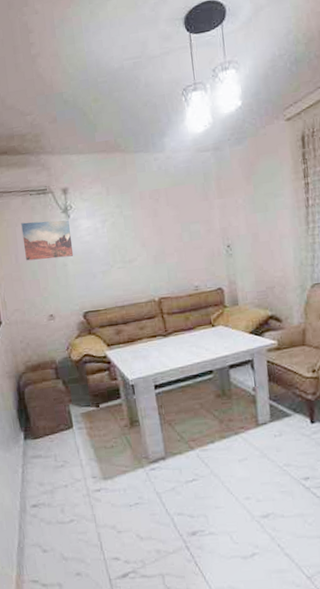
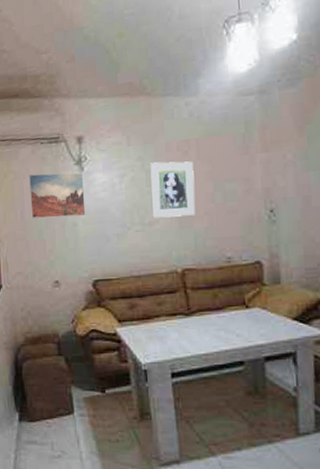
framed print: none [127,207,167,257] -> present [150,161,195,218]

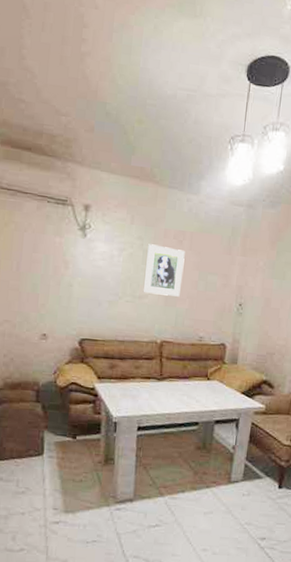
wall art: present [29,173,86,218] -> none [29,229,84,278]

